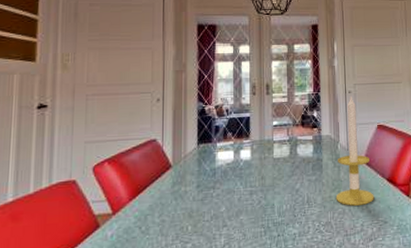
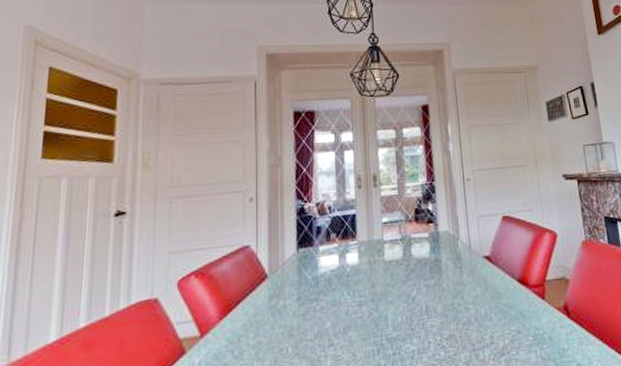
candle: present [335,95,374,206] -> none [458,183,504,314]

